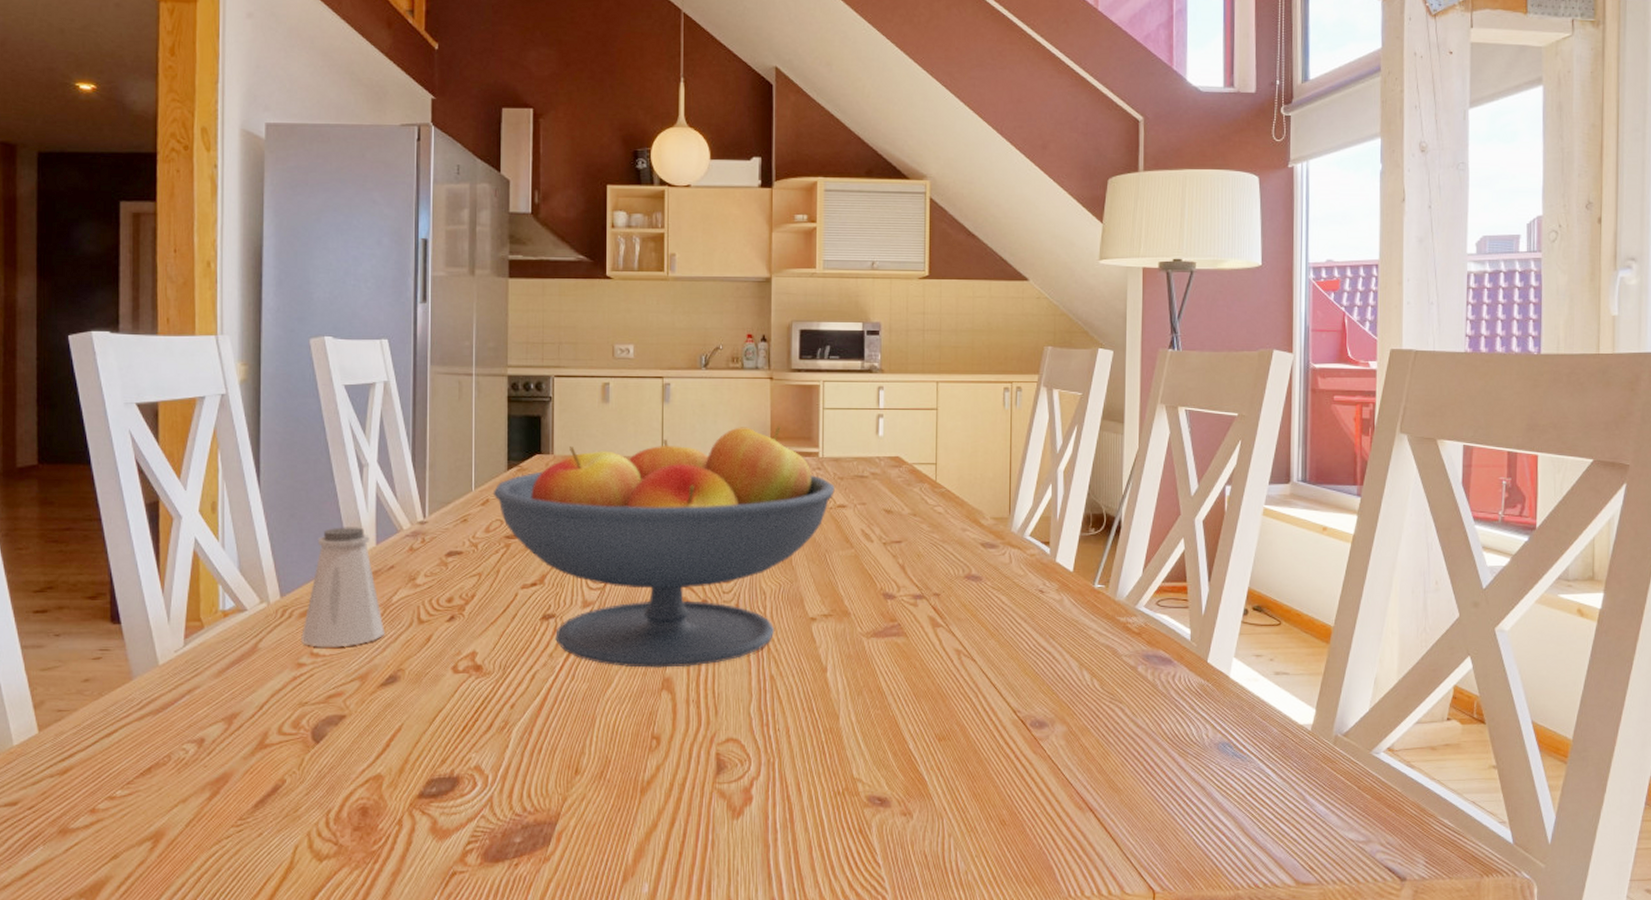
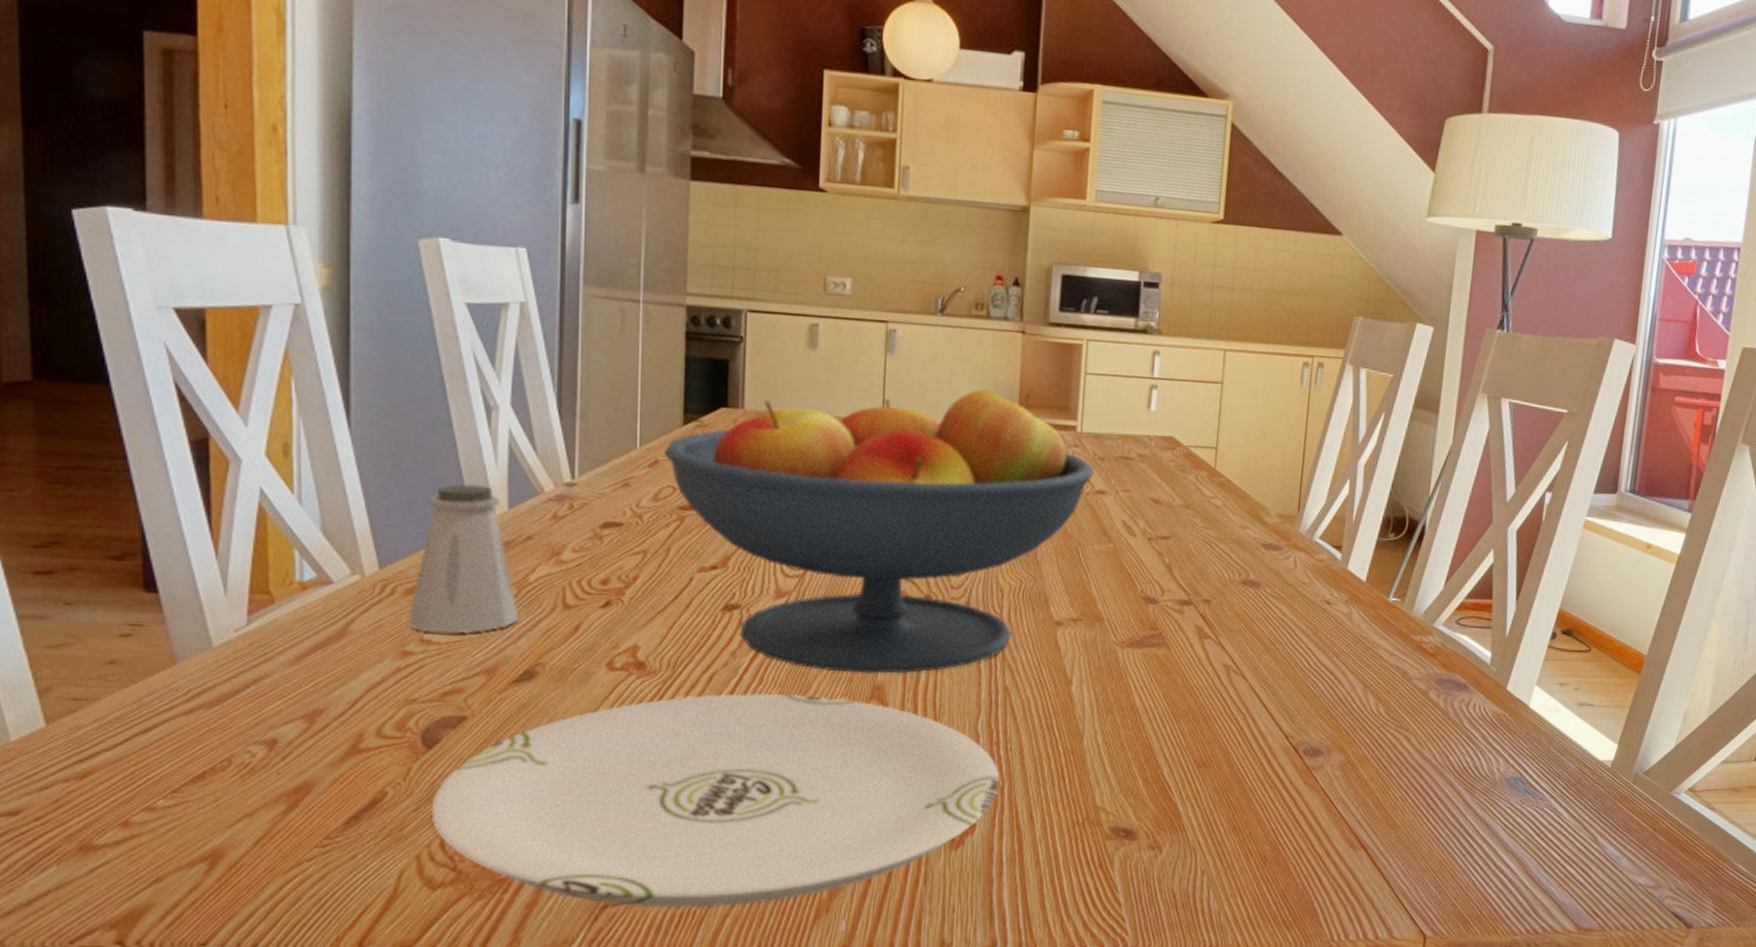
plate: none [319,687,771,874] -> present [431,693,1000,908]

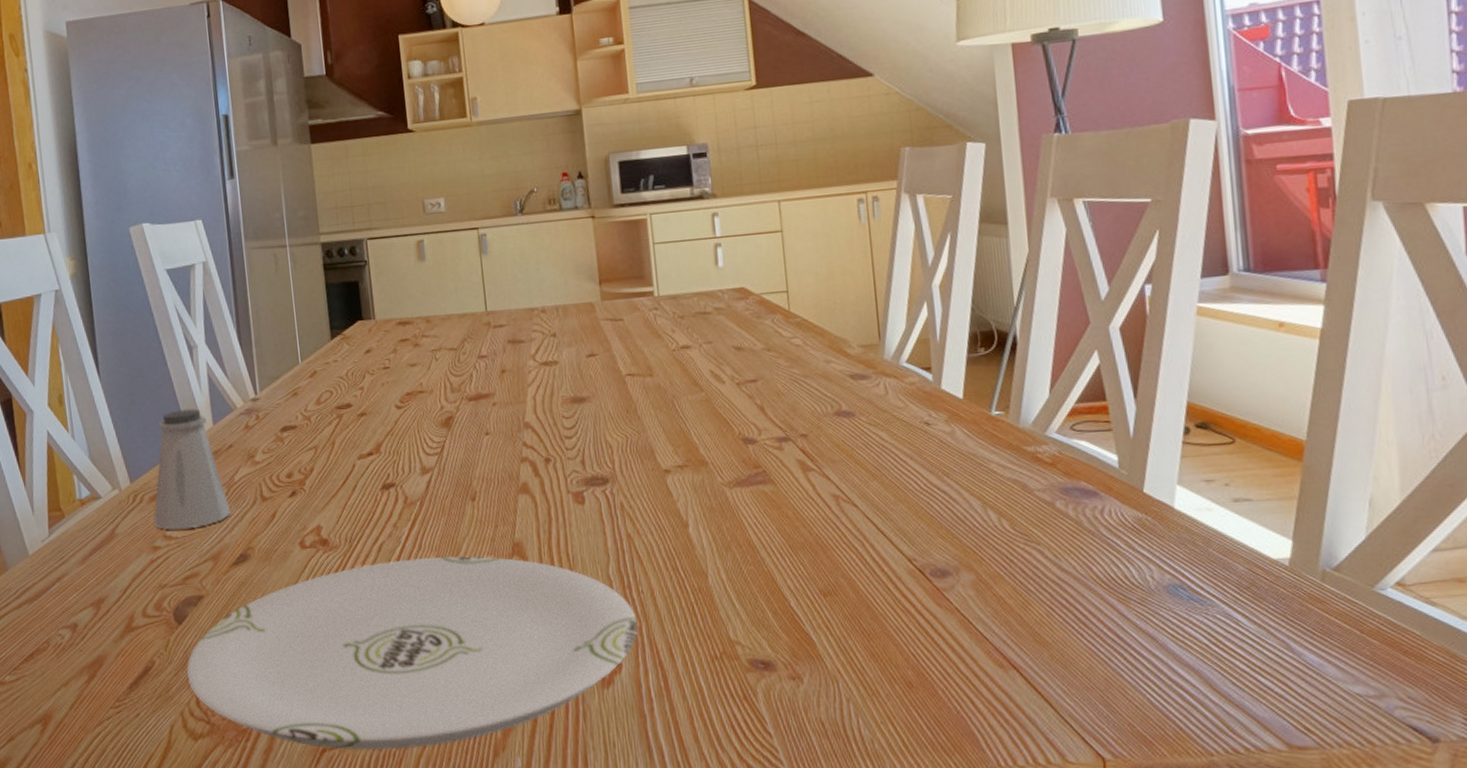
fruit bowl: present [663,389,1094,674] -> none [319,267,676,533]

